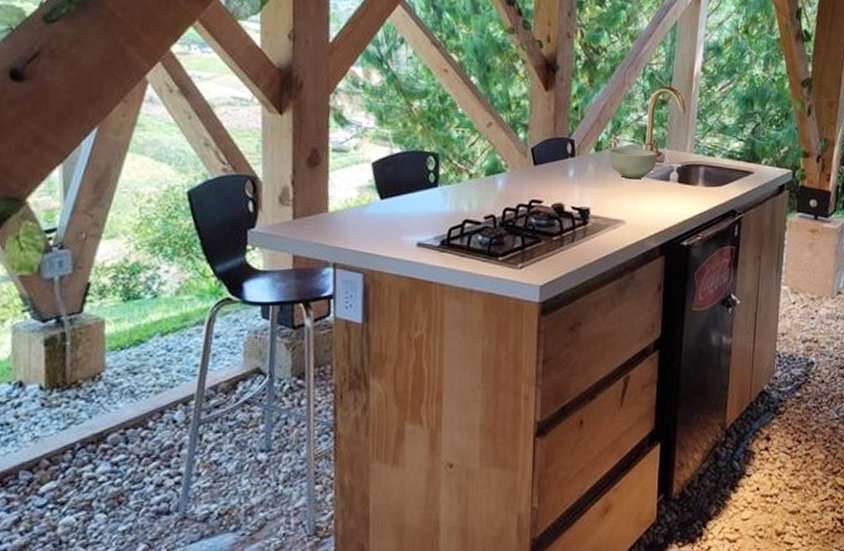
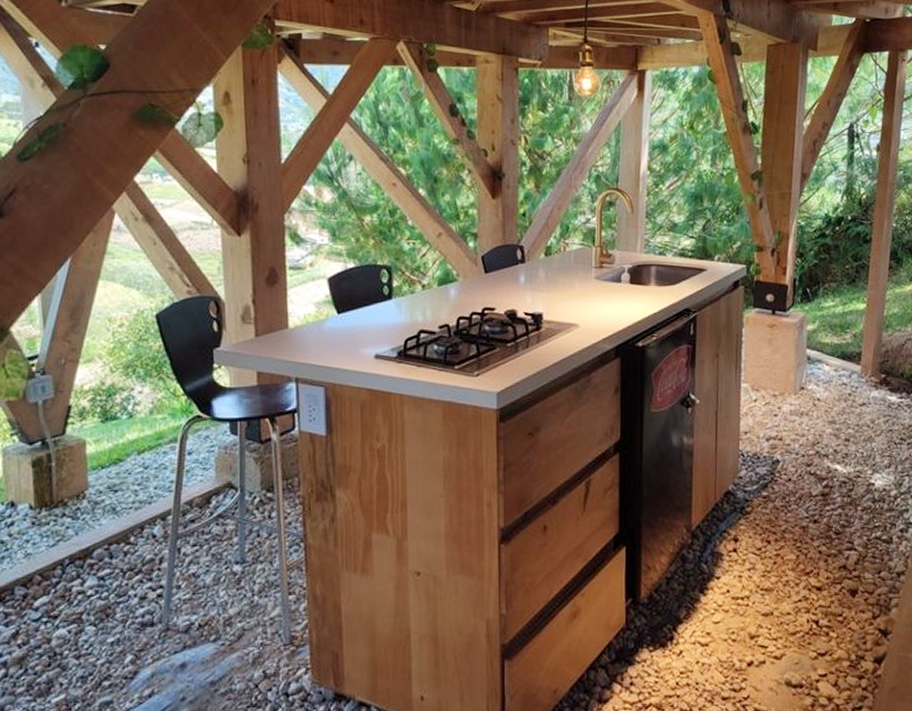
bowl: present [609,148,659,179] -> none [559,252,609,282]

